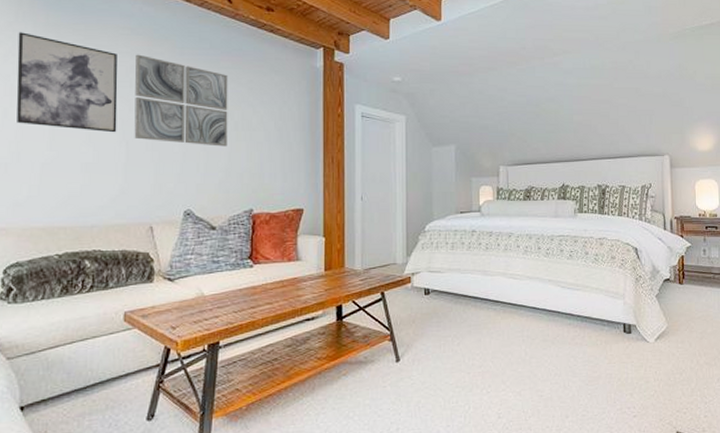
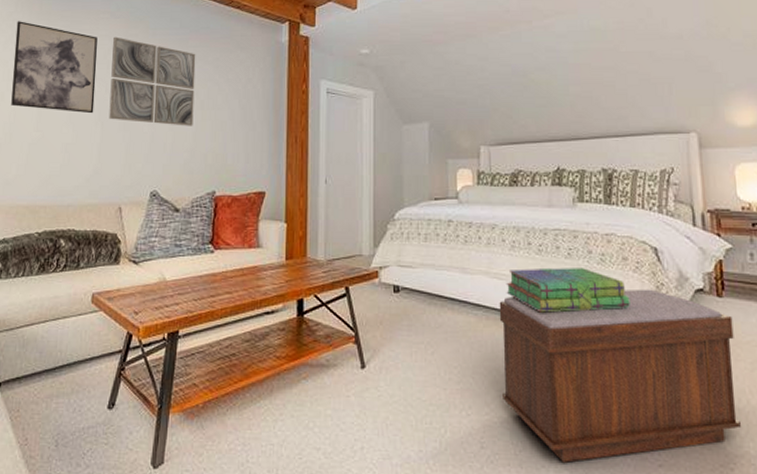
bench: none [514,281,692,422] -> present [499,289,741,463]
stack of books: none [520,266,616,304] -> present [506,267,630,313]

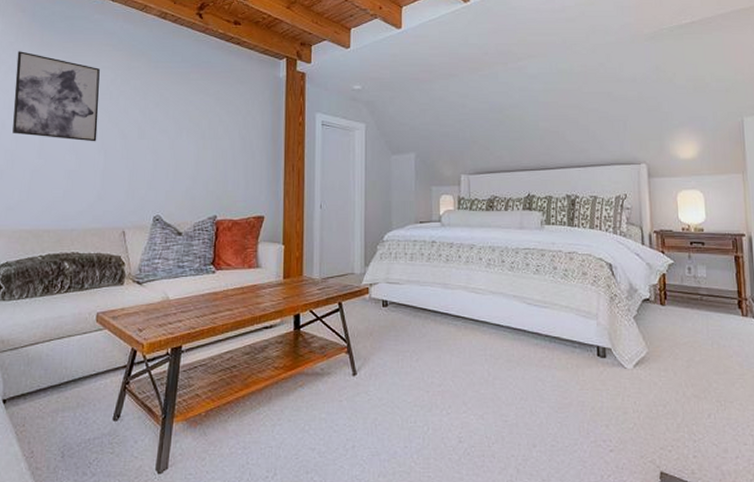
wall art: present [109,36,196,126] -> none [112,68,198,155]
bench: present [499,289,741,463] -> none [476,299,678,451]
stack of books: present [506,267,630,313] -> none [482,282,588,322]

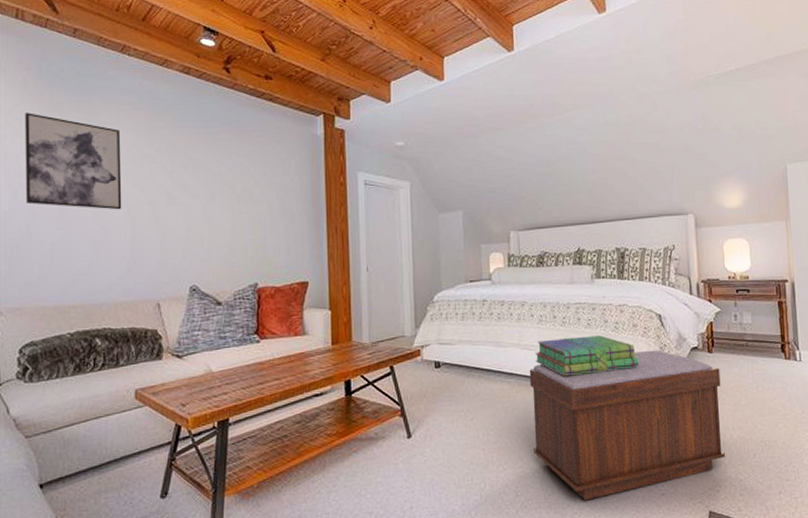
bench: none [476,299,678,451] -> present [529,350,725,501]
stack of books: none [482,282,588,322] -> present [535,335,639,376]

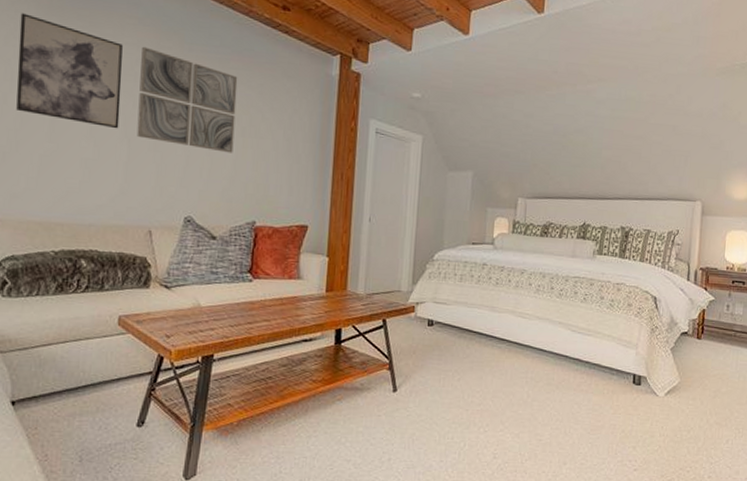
wall art: none [138,129,230,220] -> present [136,46,238,153]
bench: present [529,350,725,501] -> none [516,330,706,469]
stack of books: present [535,335,639,376] -> none [528,309,629,348]

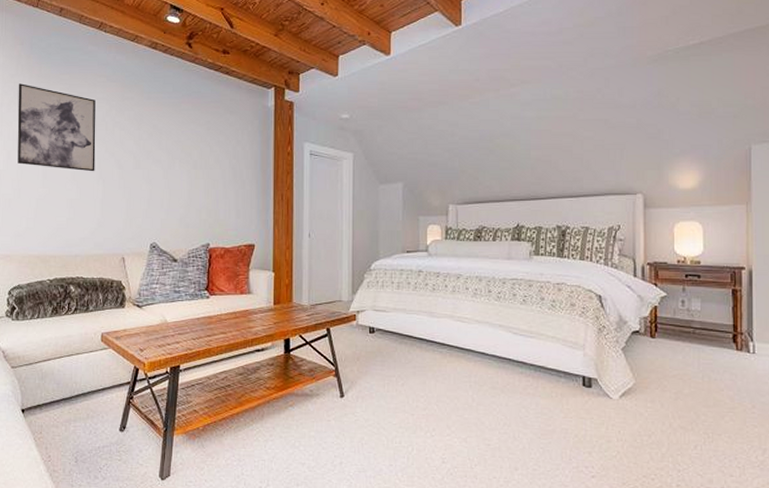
wall art: present [136,46,238,153] -> none [109,99,189,184]

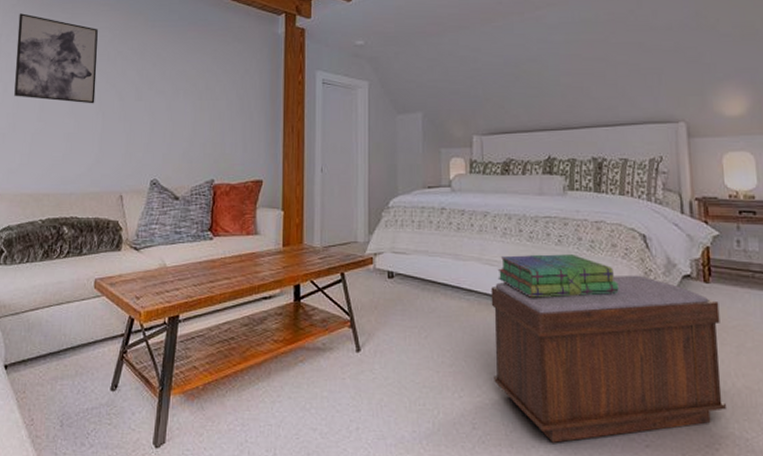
bench: none [461,330,663,474] -> present [491,275,726,443]
stack of books: none [468,312,575,351] -> present [497,254,619,298]

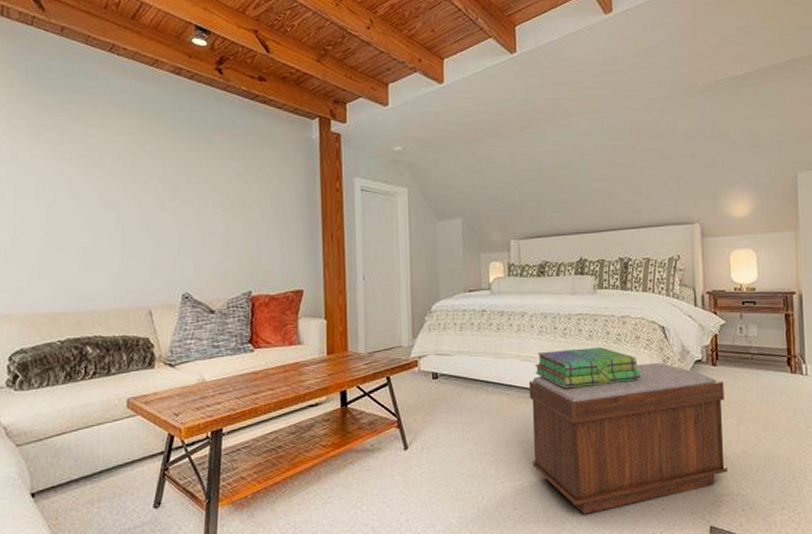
wall art: present [14,13,98,104] -> none [11,114,112,215]

